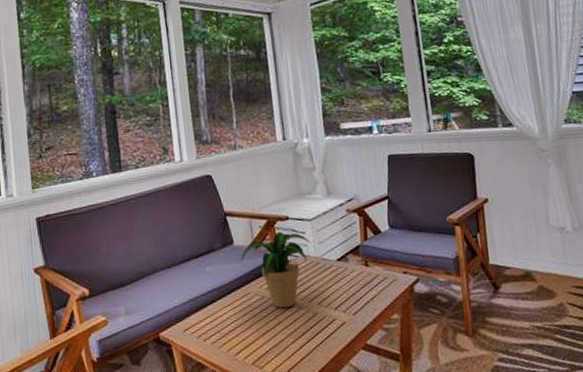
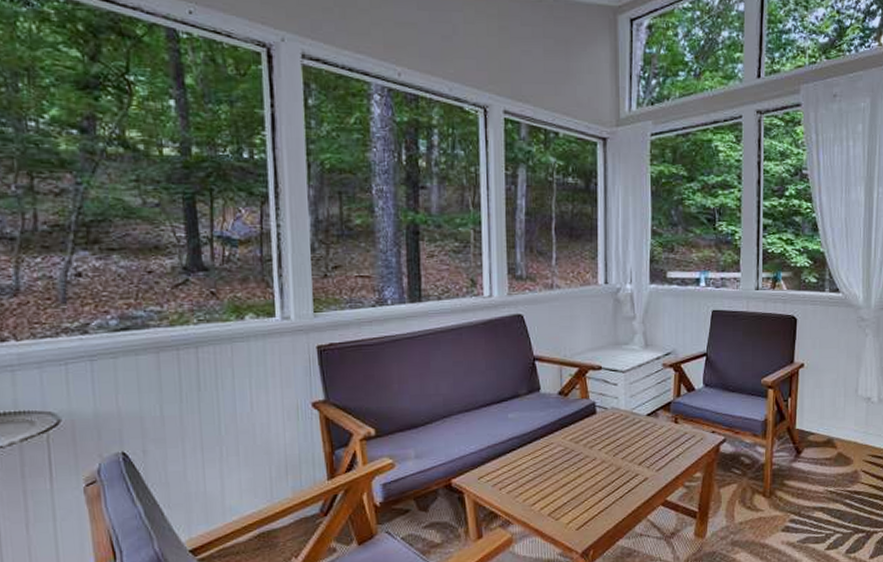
potted plant: present [241,231,315,308] -> none [546,381,625,461]

